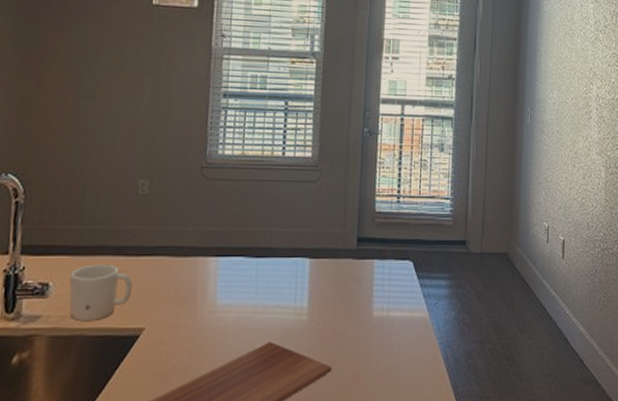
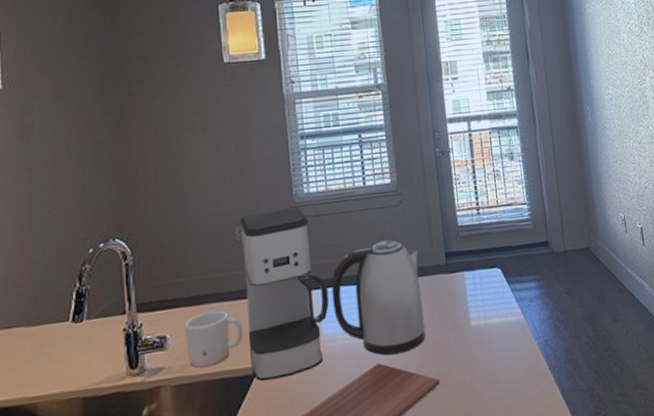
coffee maker: none [135,168,229,345] -> present [239,207,329,382]
kettle: none [231,216,330,335] -> present [331,239,426,356]

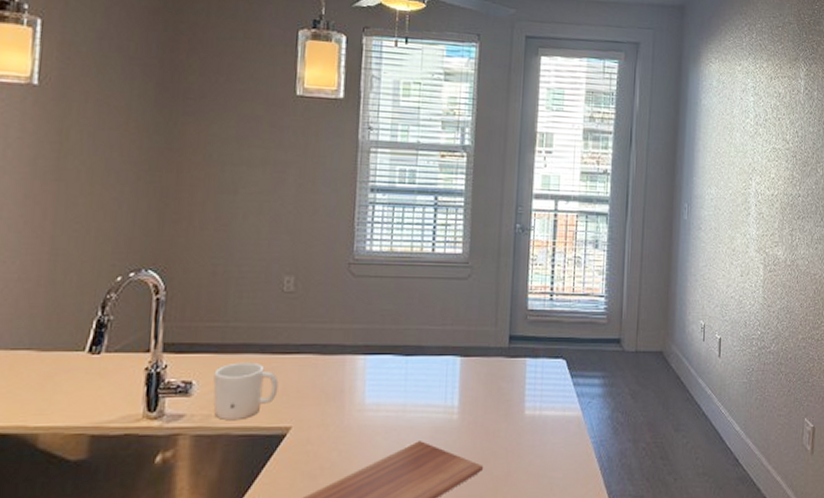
coffee maker: present [239,207,329,382] -> none [281,264,377,444]
kettle: present [331,239,426,356] -> none [380,313,482,434]

